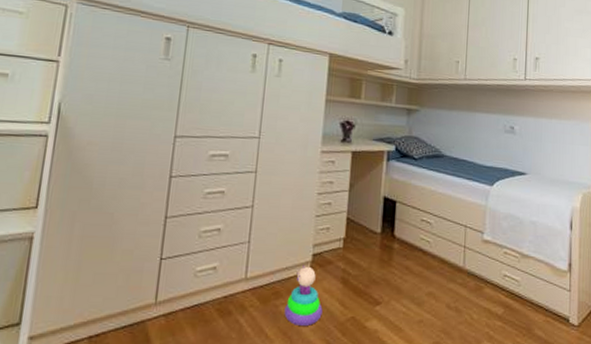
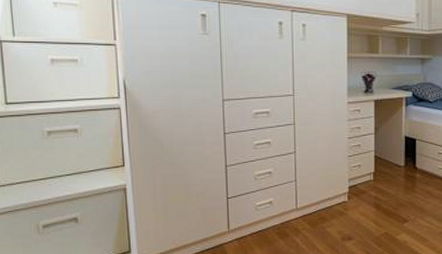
stacking toy: present [284,264,323,326] -> none [330,195,361,241]

